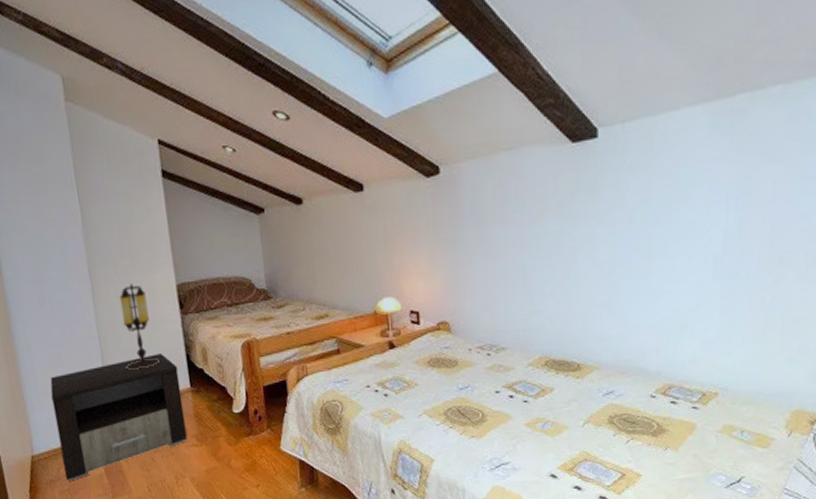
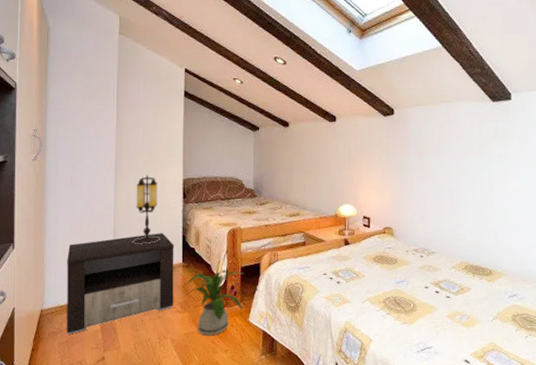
house plant: none [197,391,272,471] -> present [184,269,244,336]

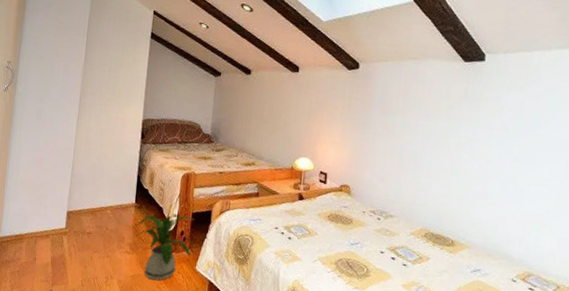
nightstand: present [67,232,174,335] -> none [19,170,129,265]
table lamp: present [132,175,161,244] -> none [89,113,118,182]

